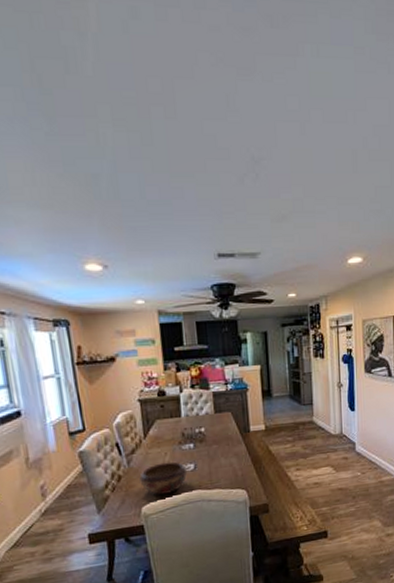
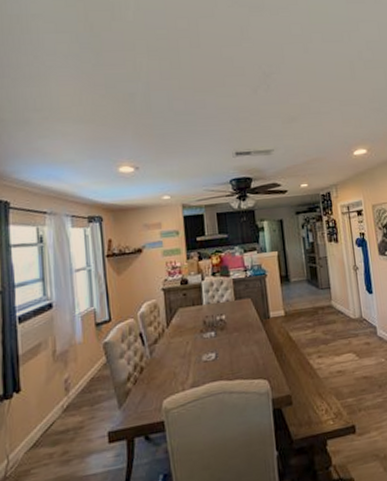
decorative bowl: present [139,461,188,496] -> none [161,350,209,388]

